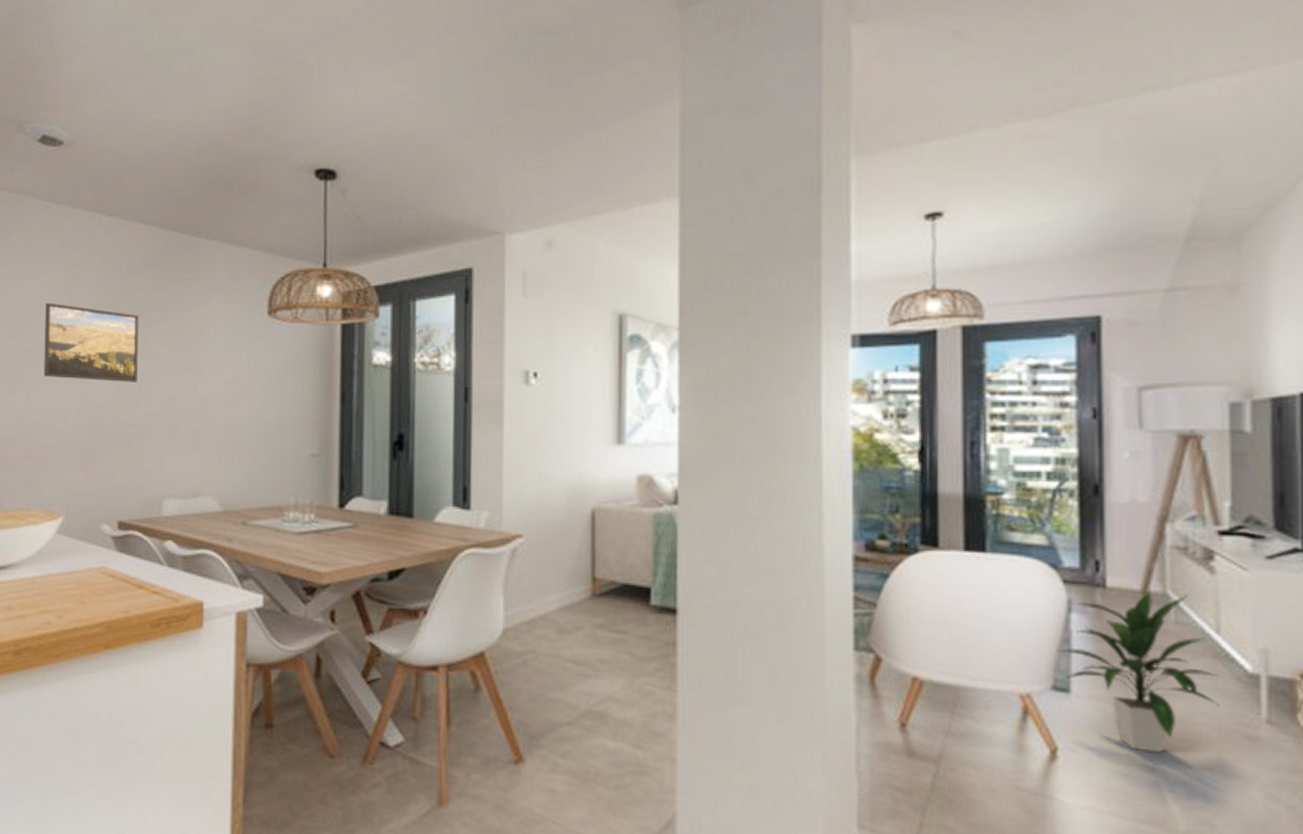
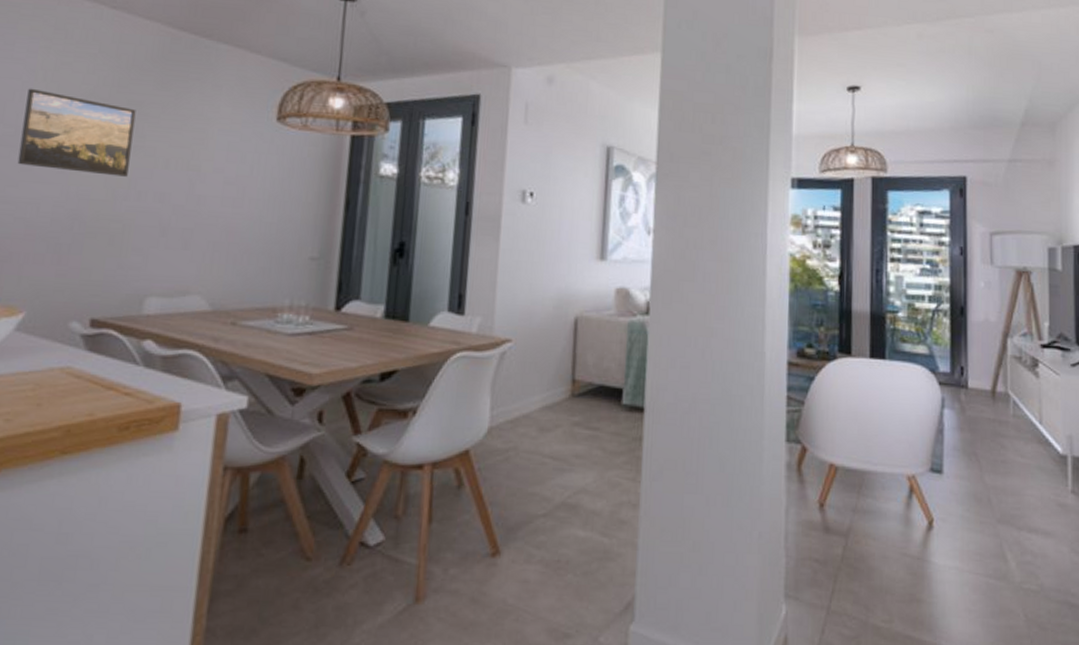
indoor plant: present [1056,590,1220,754] -> none [933,390,1042,520]

